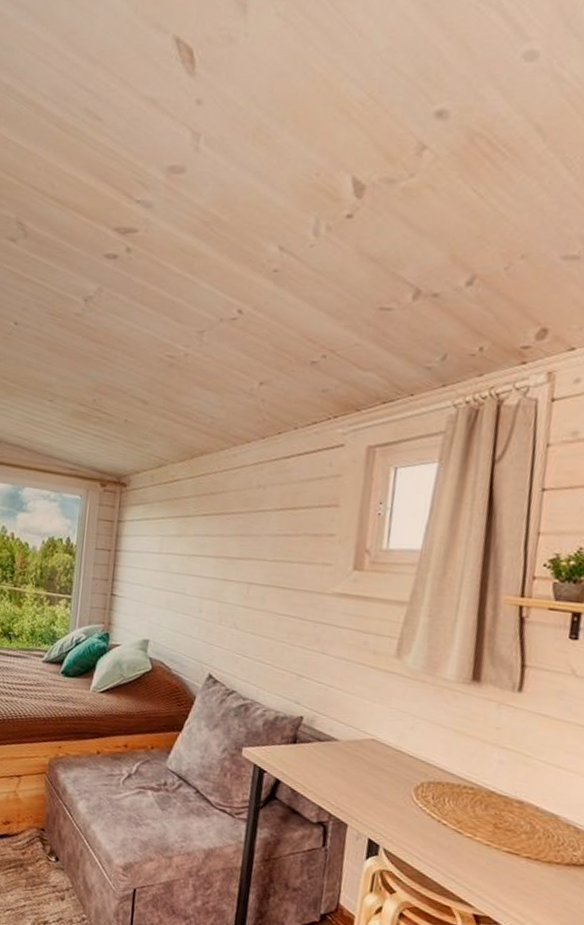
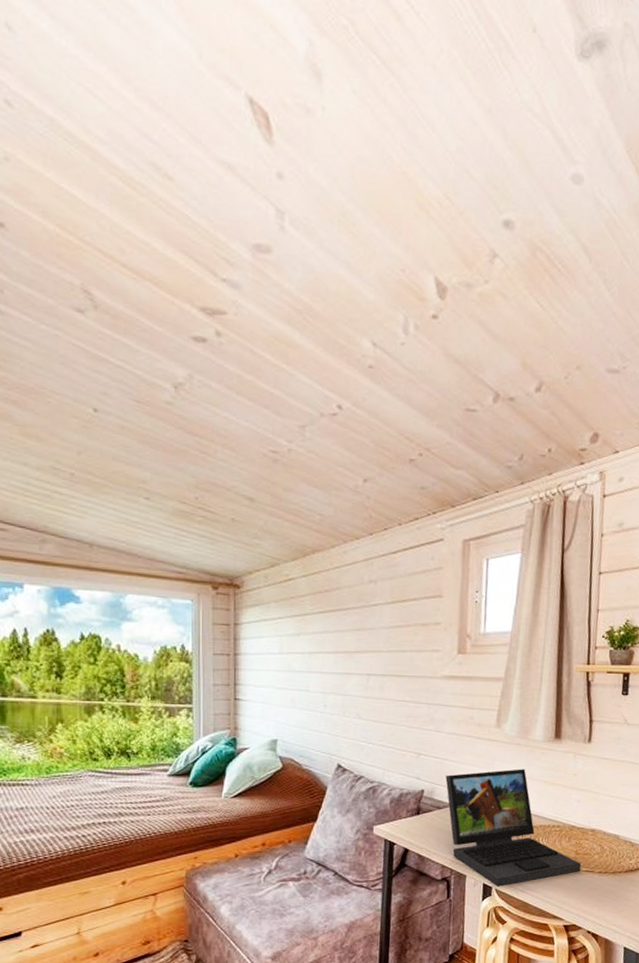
laptop: none [329,704,502,851] -> present [445,769,582,887]

